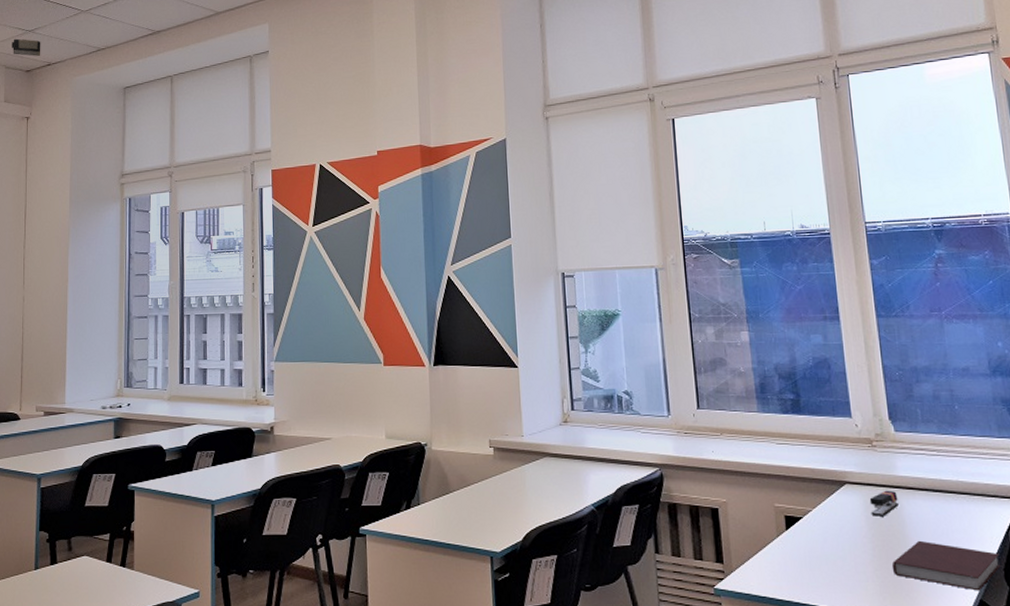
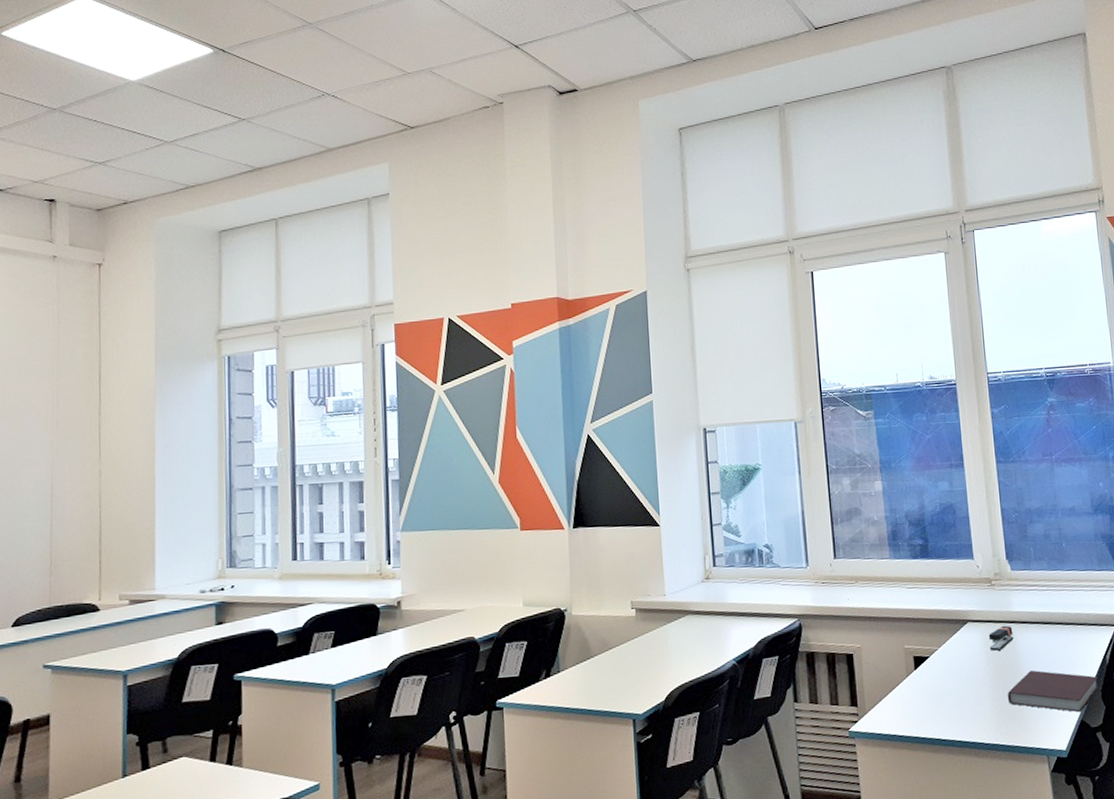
projector: present [12,38,41,56] -> none [77,171,115,193]

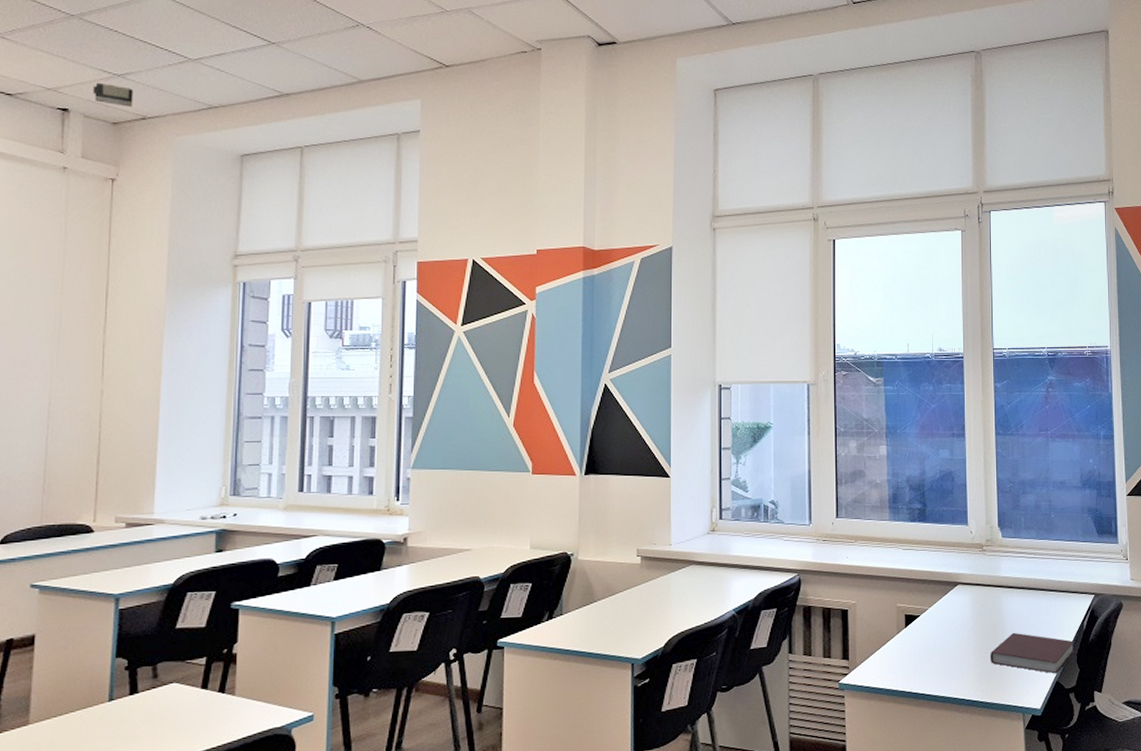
projector: none [77,171,115,193] -> present [93,82,134,107]
stapler: present [988,625,1013,651] -> none [976,589,999,613]

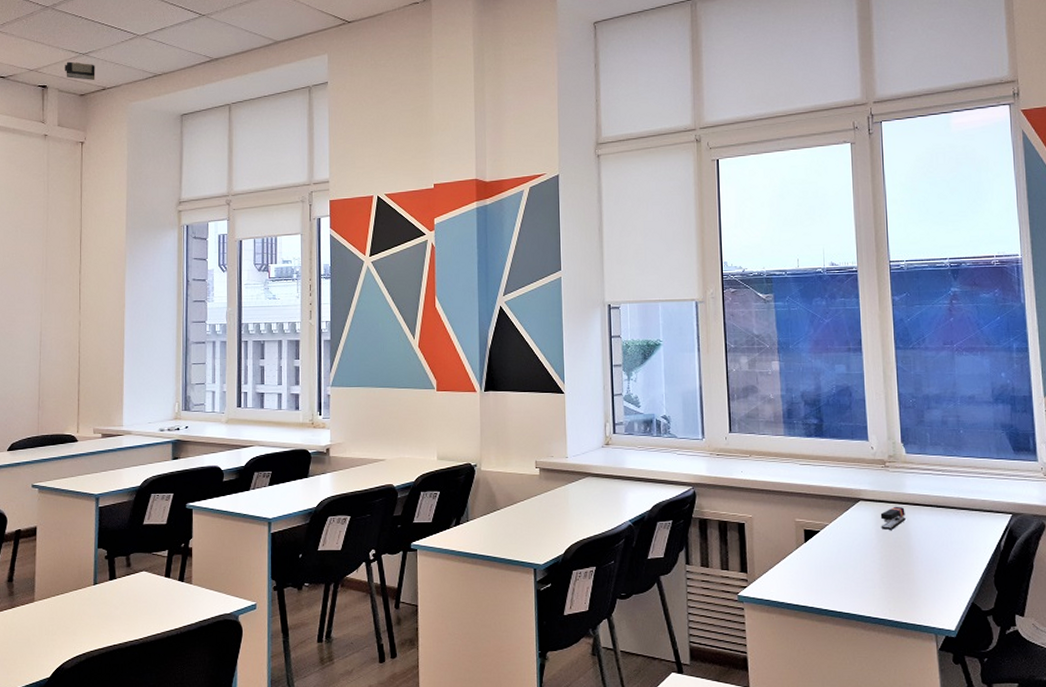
stapler: none [976,589,999,613] -> present [880,506,906,530]
notebook: present [990,632,1075,674] -> none [896,551,992,595]

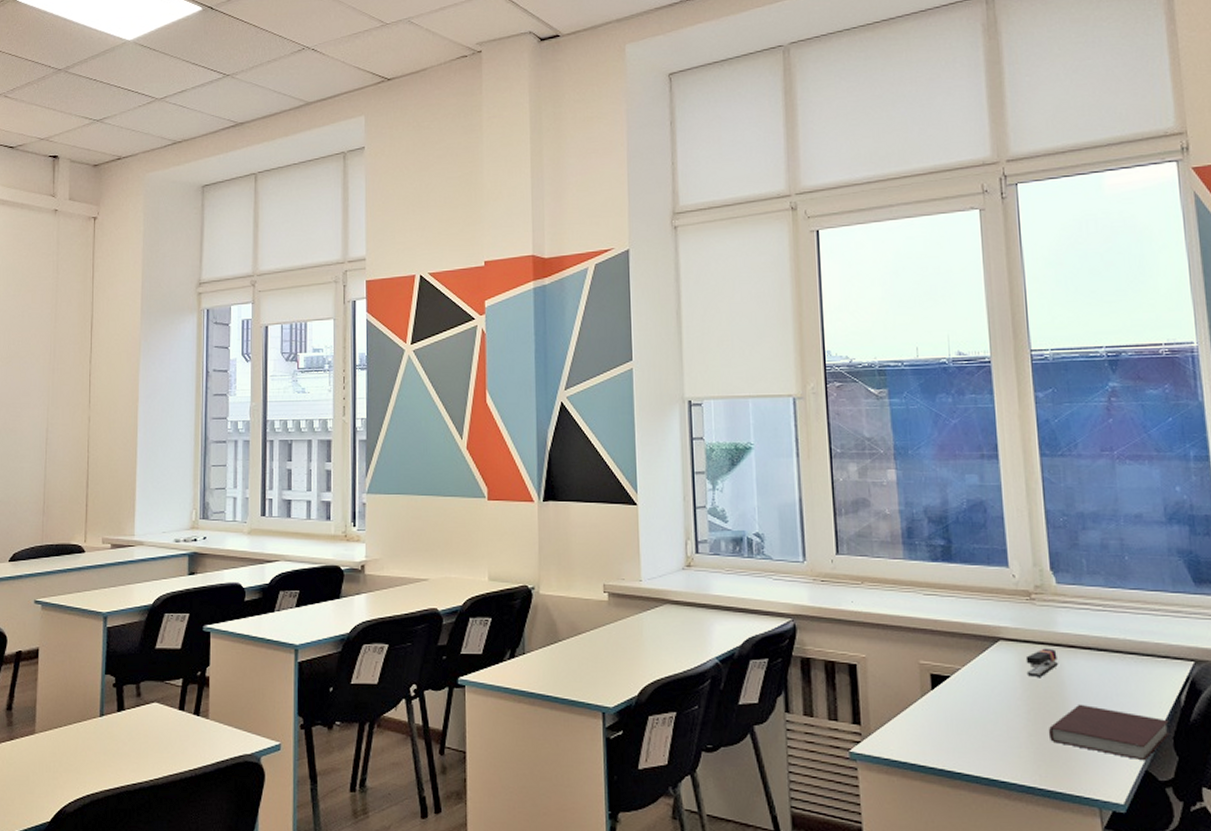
projector: present [65,61,95,80] -> none [77,129,110,149]
notebook: none [896,551,992,595] -> present [1048,704,1170,761]

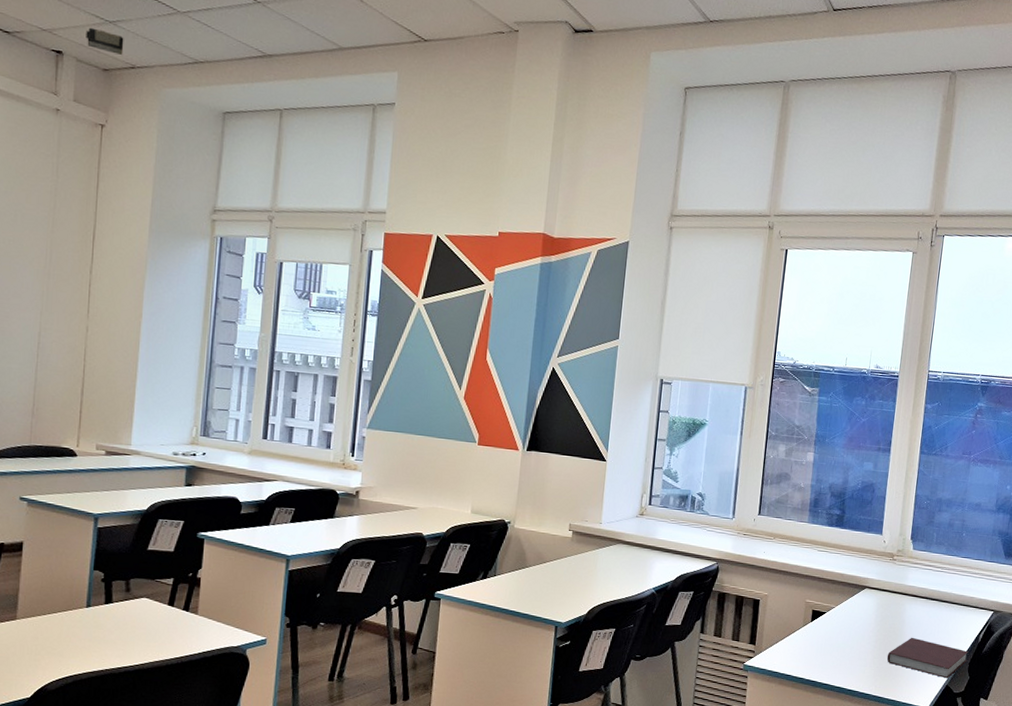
projector: none [77,129,110,149] -> present [86,27,124,55]
stapler: present [1025,648,1058,677] -> none [880,596,904,617]

